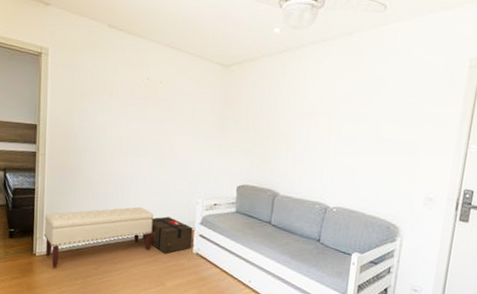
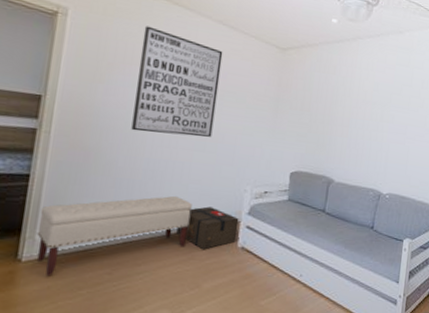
wall art: none [102,57,172,155] -> present [131,26,223,137]

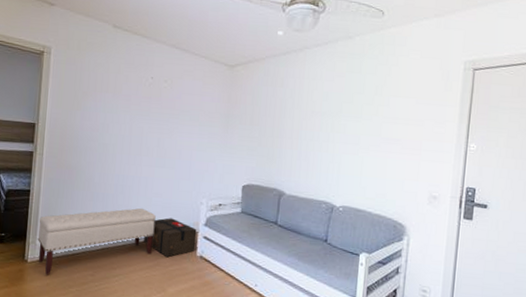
wall art: present [131,26,223,137] -> none [103,56,177,154]

